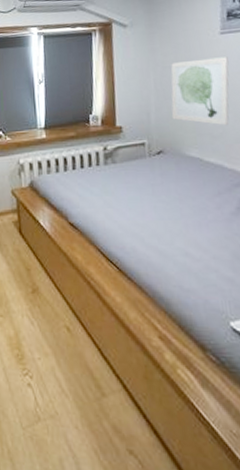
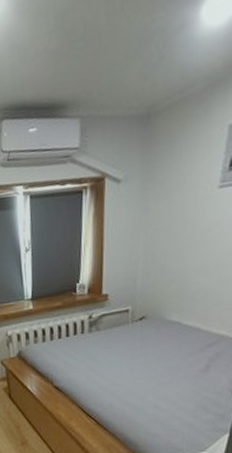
wall art: present [170,57,229,126] -> none [157,214,222,289]

